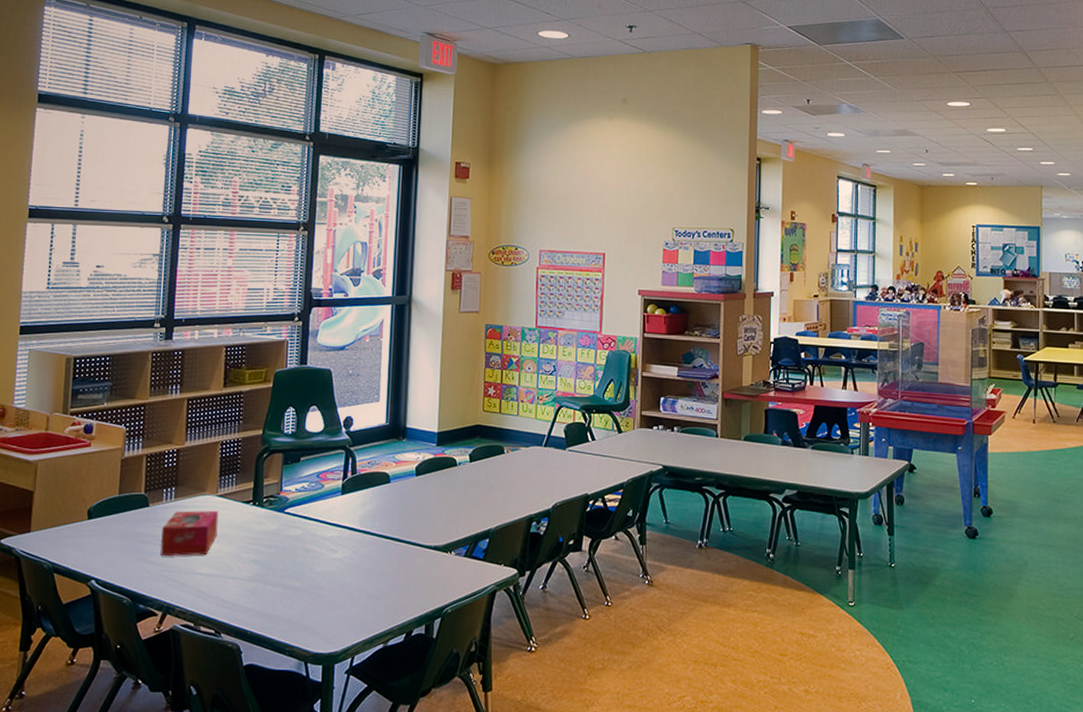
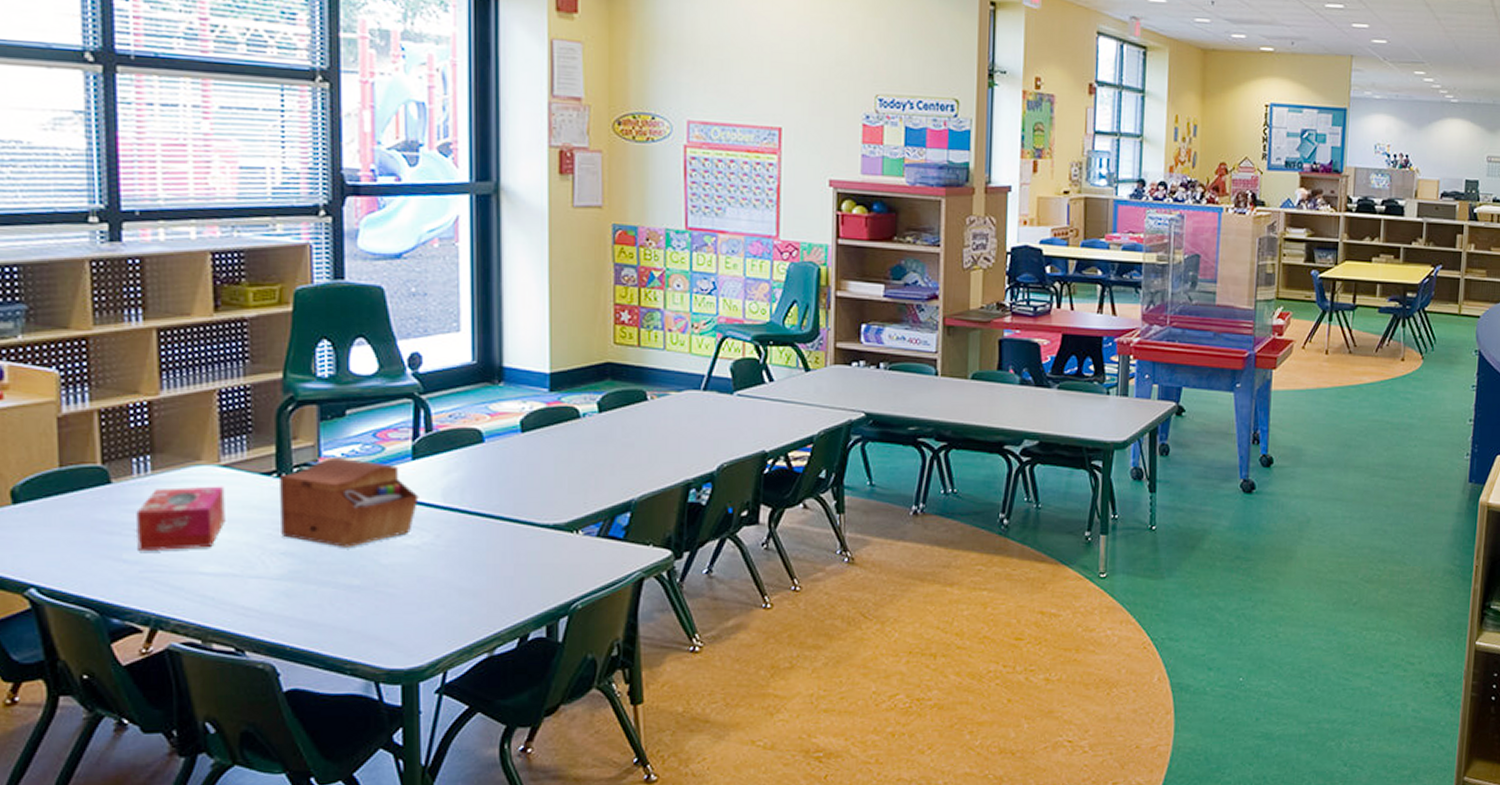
sewing box: none [252,491,344,558] -> present [278,457,419,547]

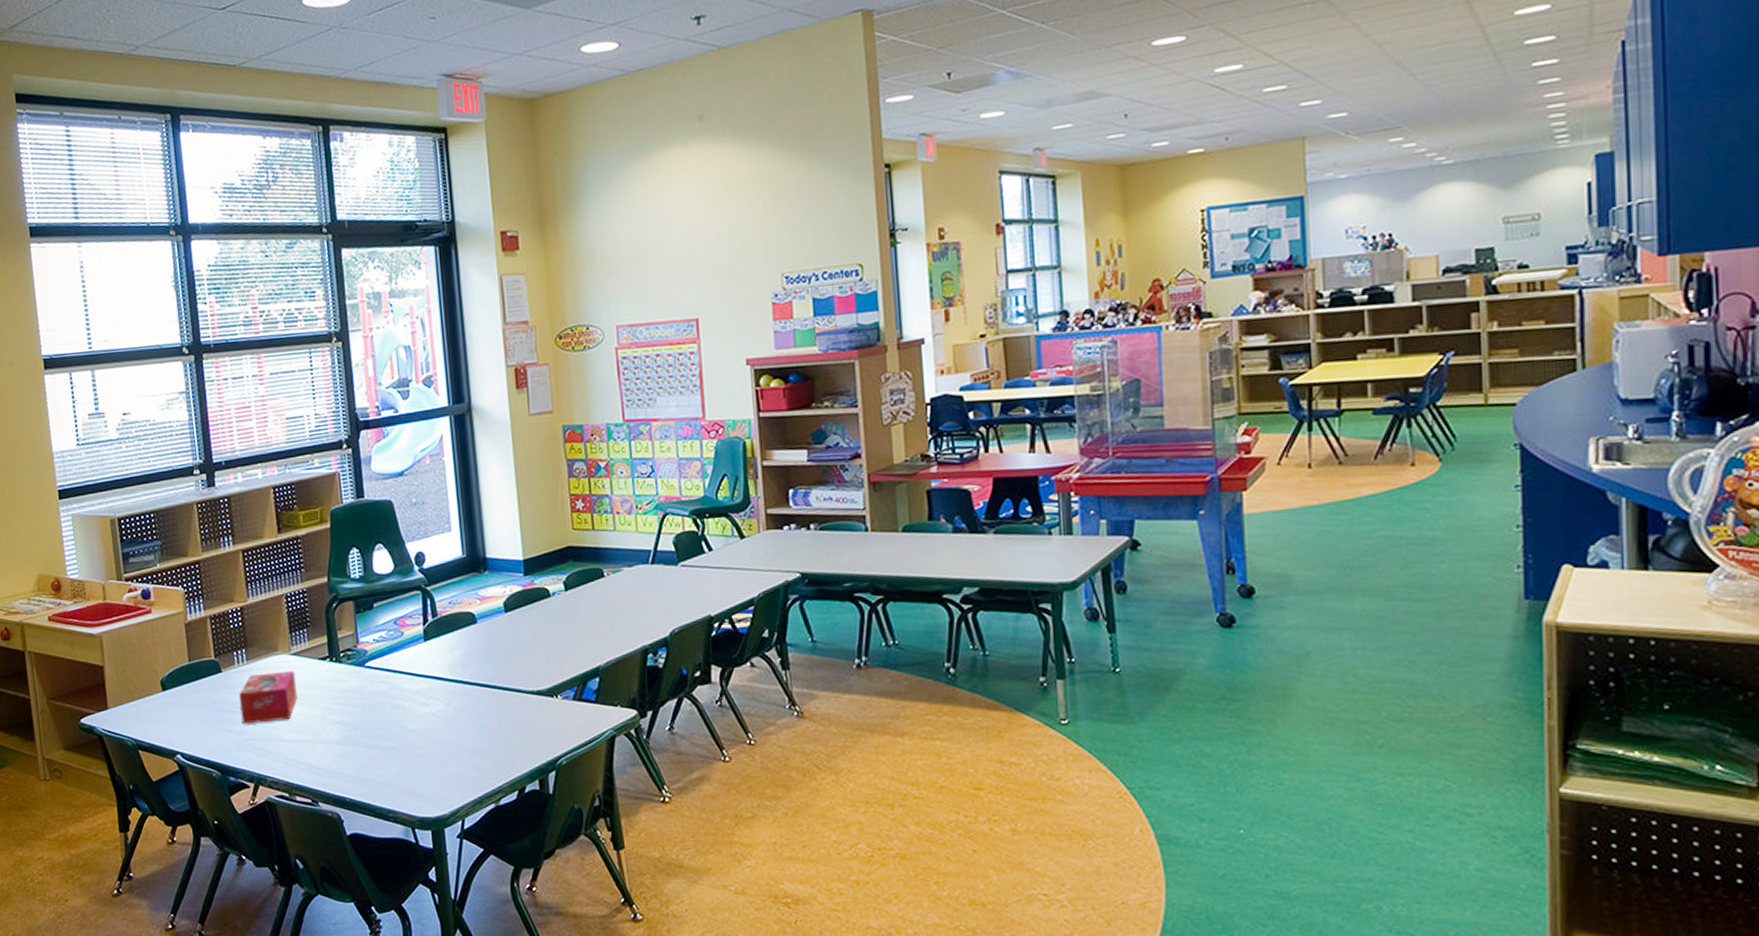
sewing box: present [278,457,419,547] -> none [330,642,432,716]

